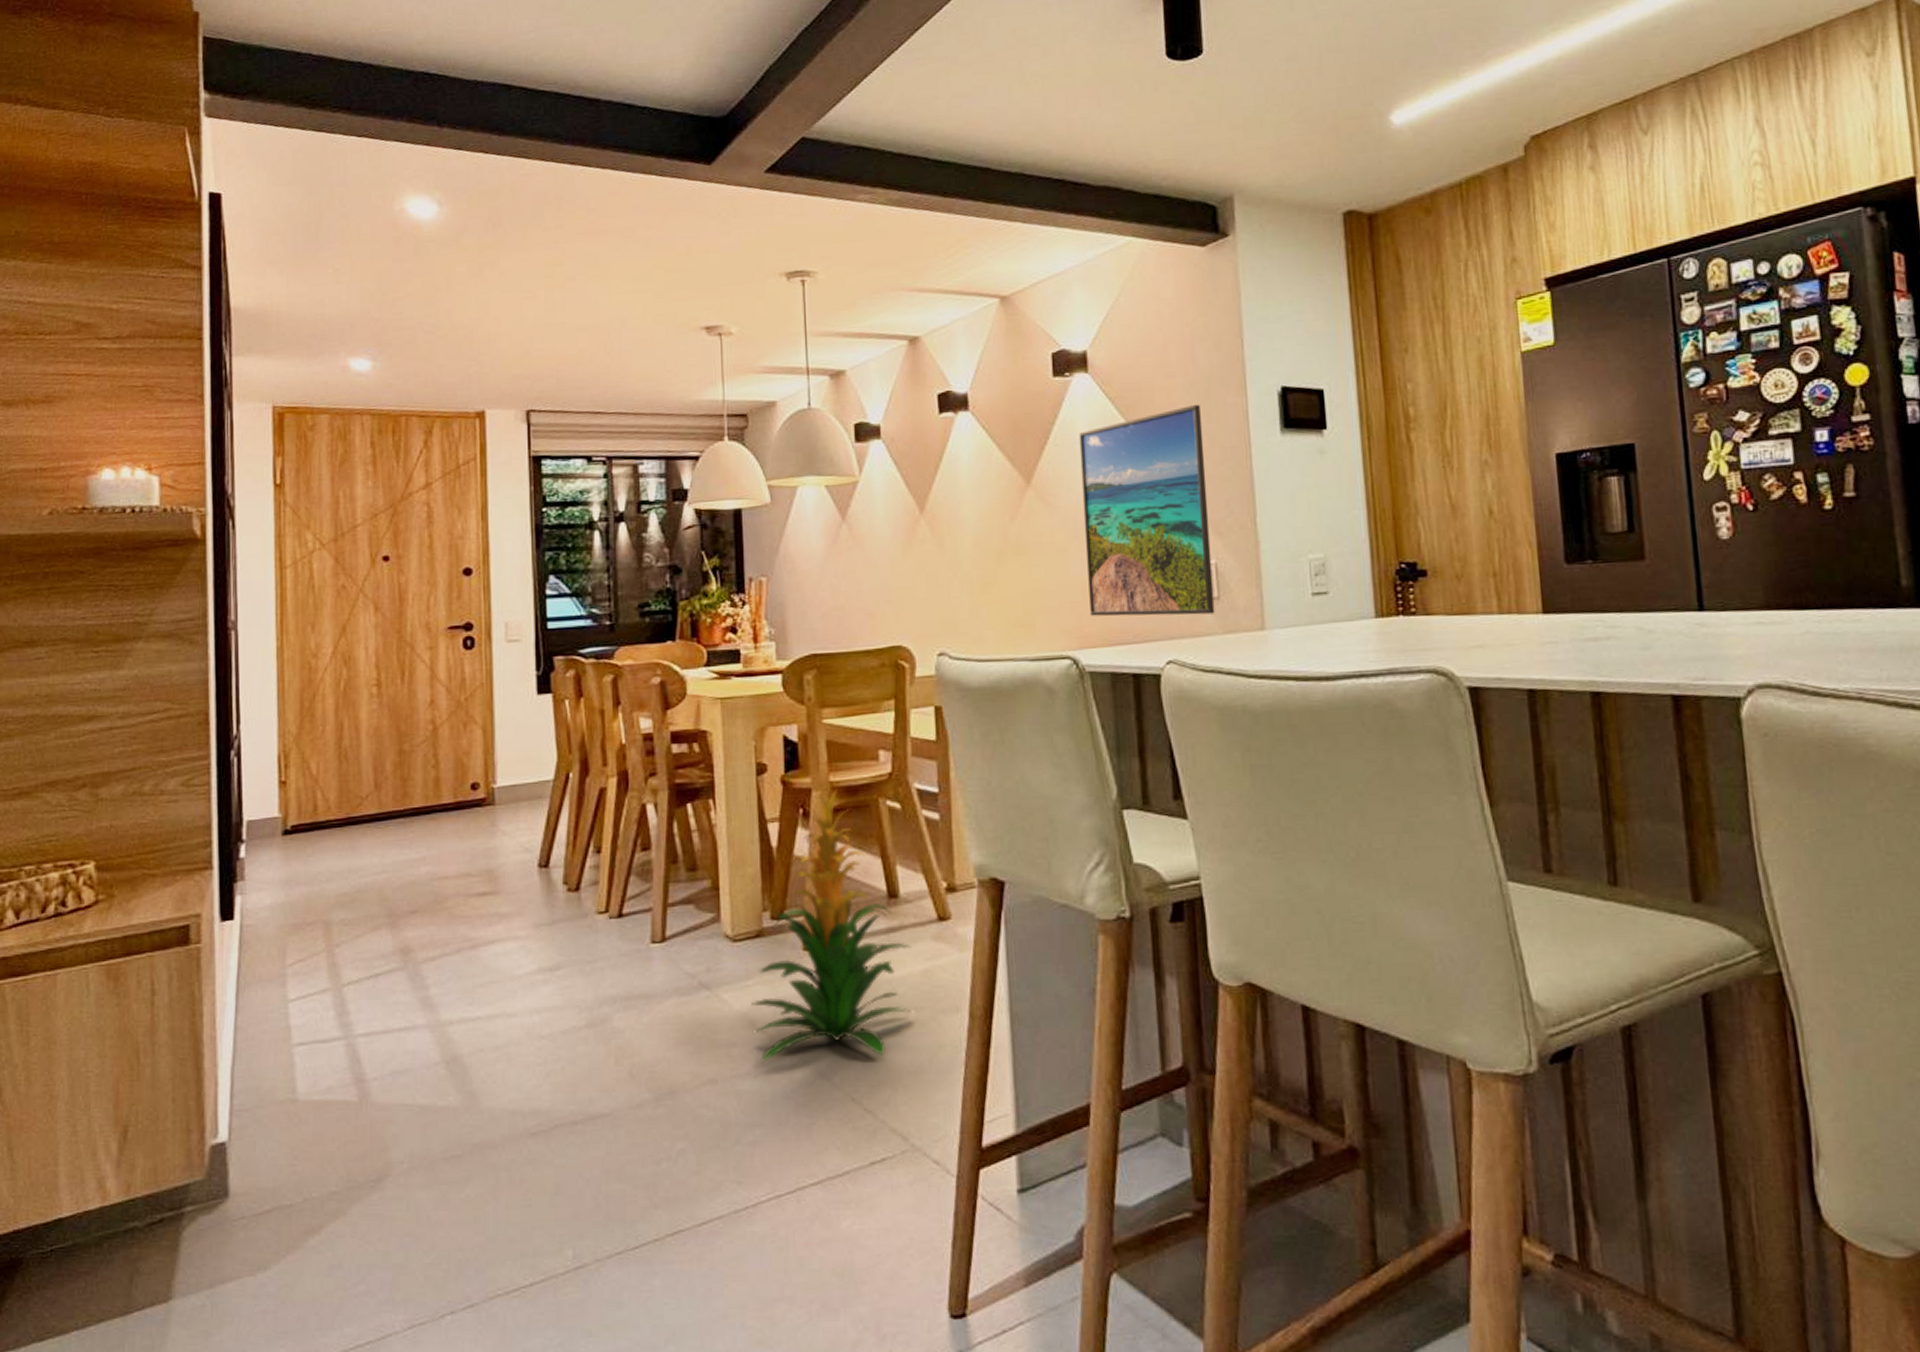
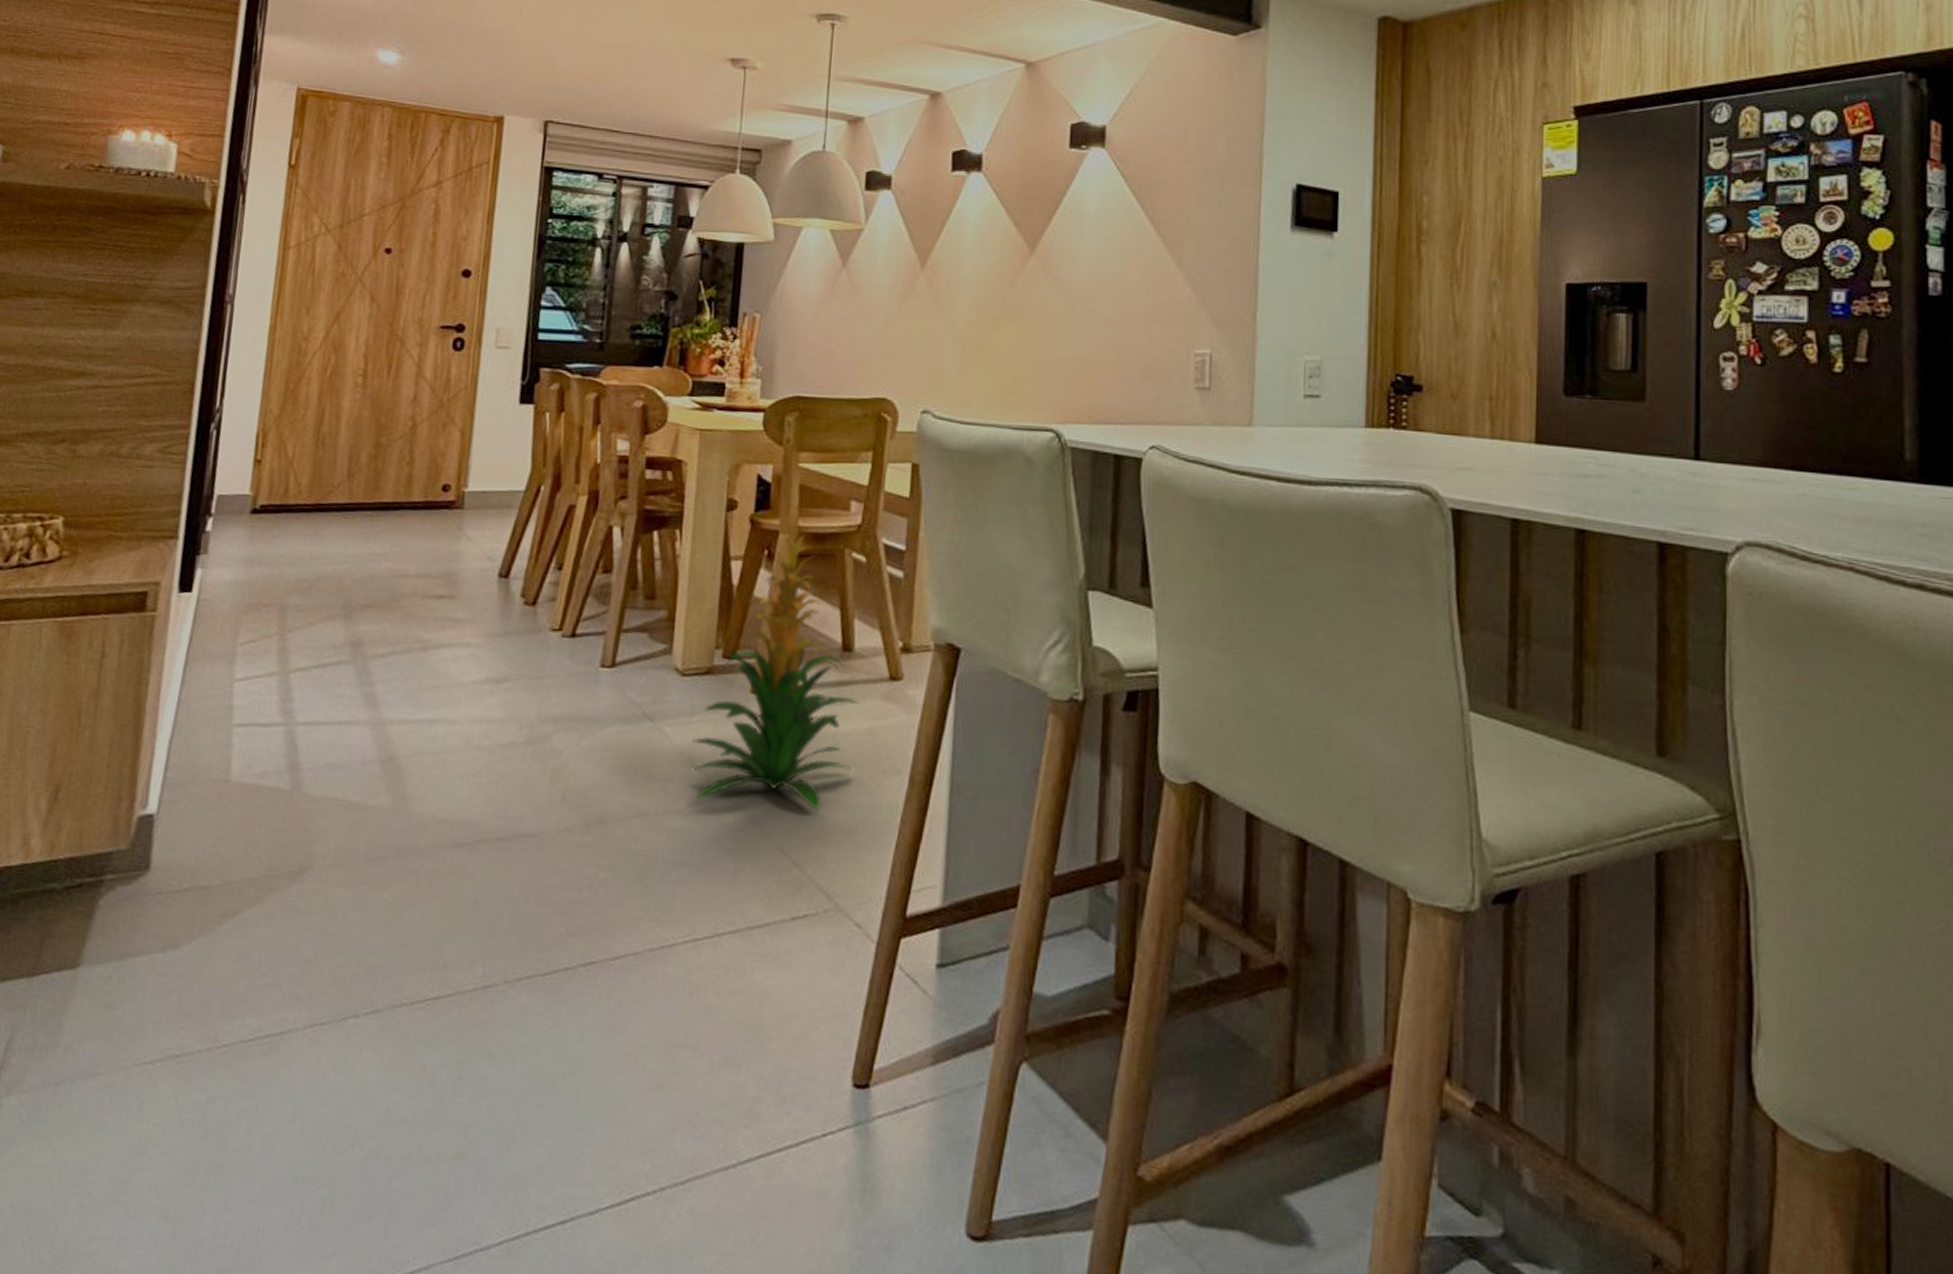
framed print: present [1079,404,1215,617] -> none [1079,191,1213,404]

